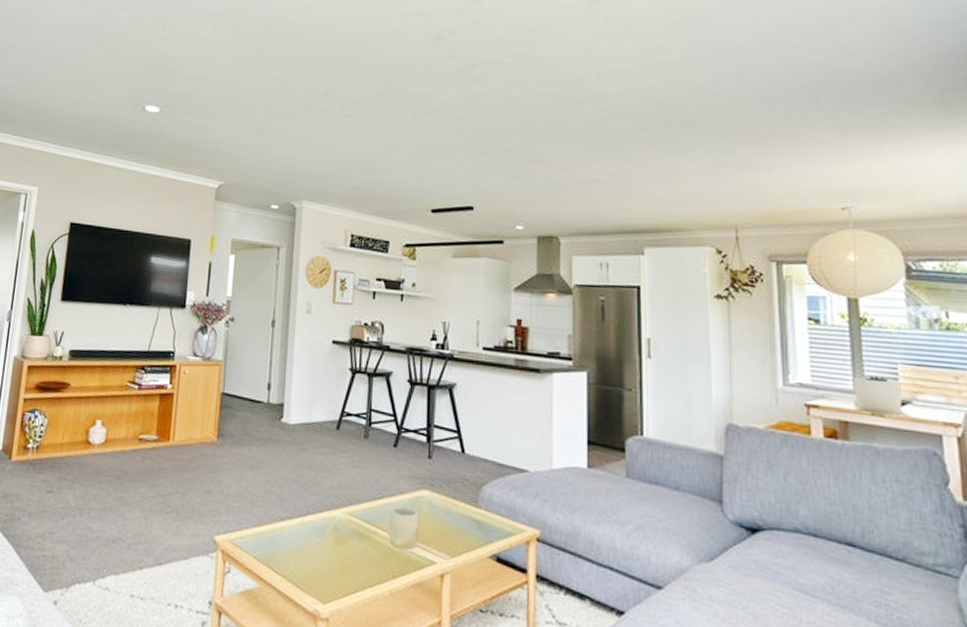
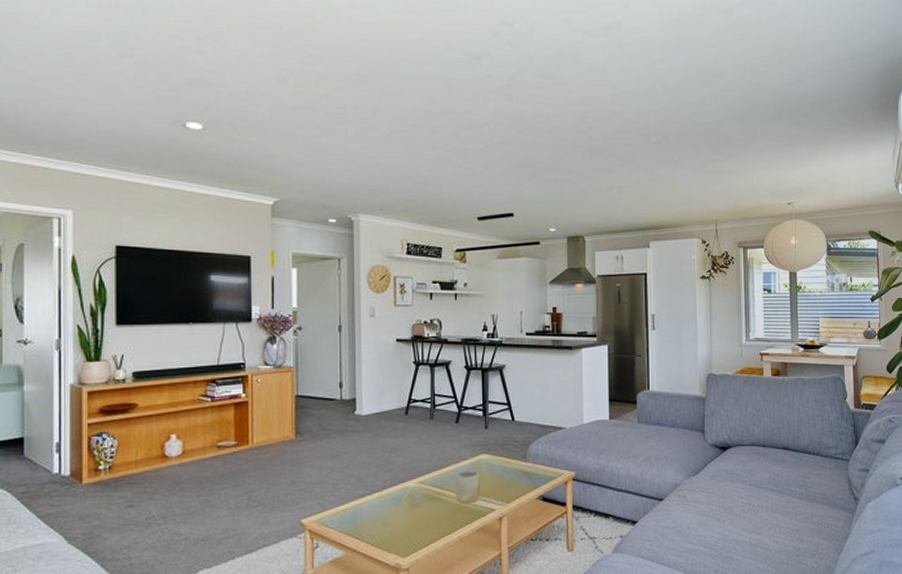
planter: present [853,375,902,416] -> none [791,328,821,355]

